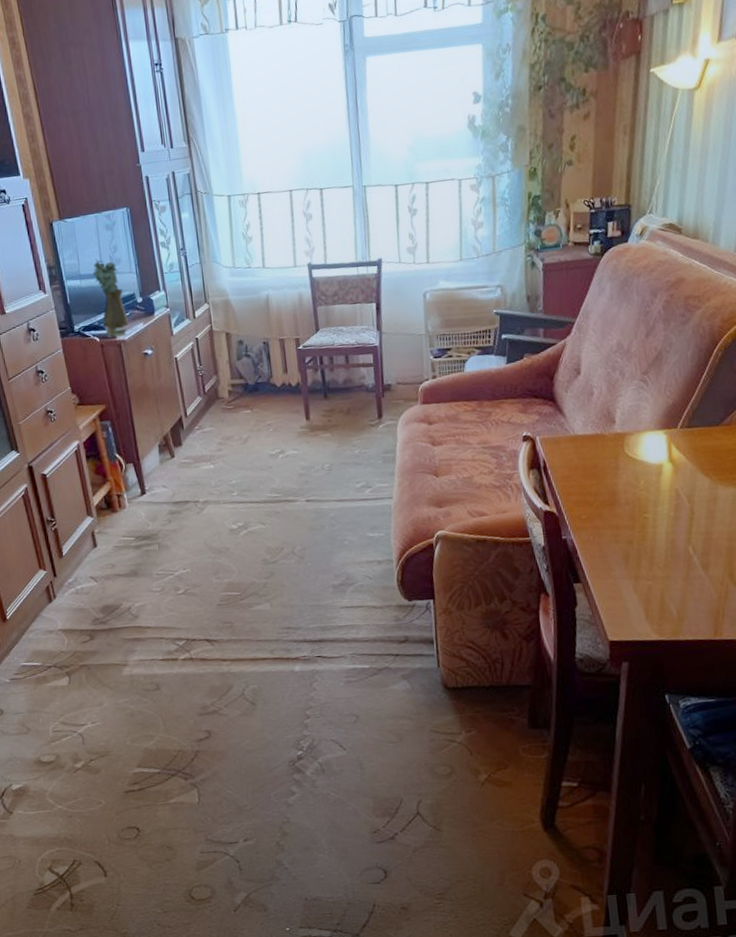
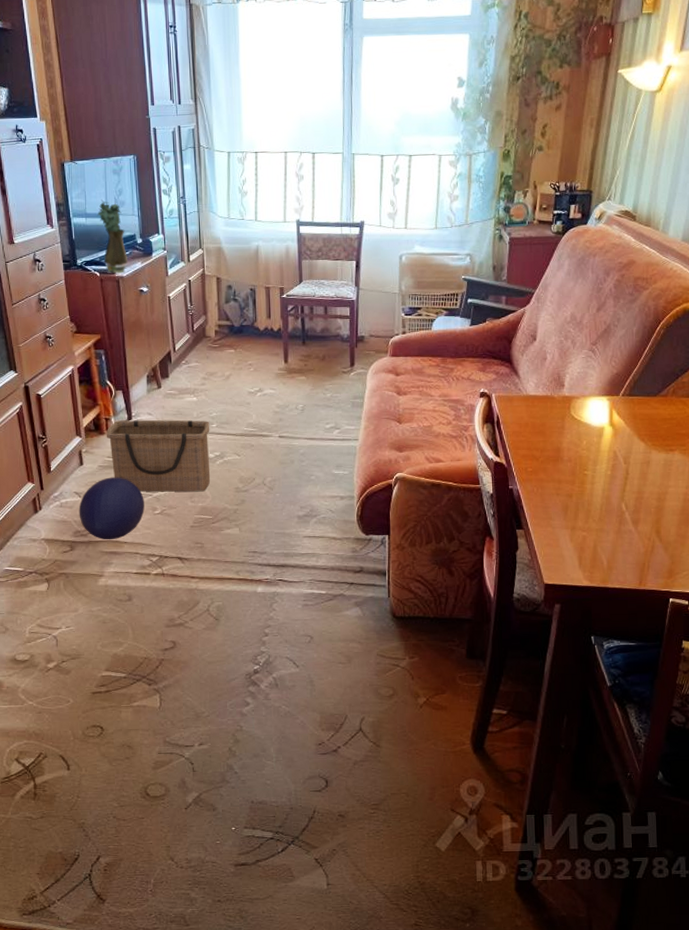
ball: none [96,557,167,626] -> present [79,477,145,540]
basket: none [119,489,235,571] -> present [106,419,211,492]

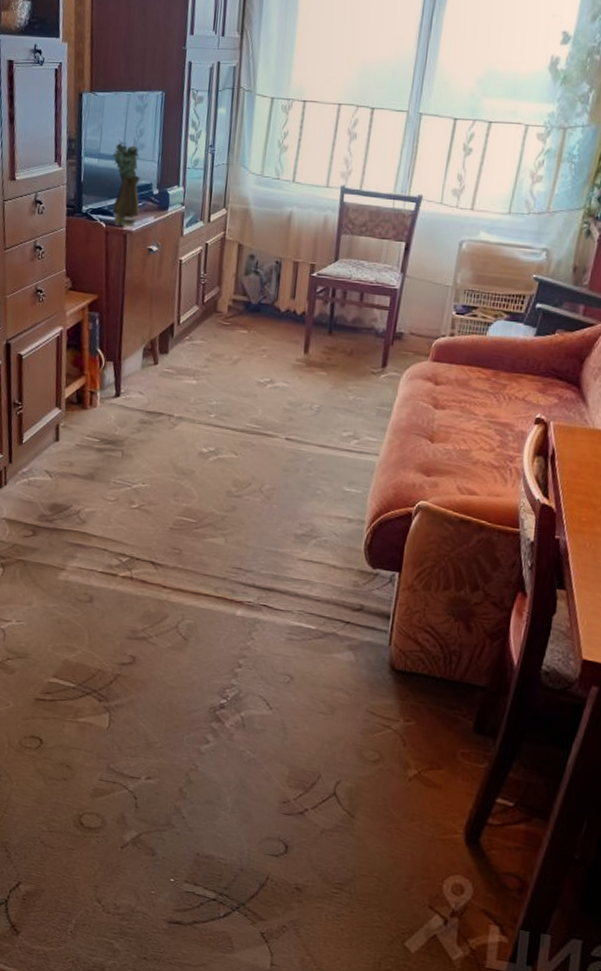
ball: present [79,477,145,540] -> none [47,459,122,531]
basket: present [106,419,211,492] -> none [88,395,208,490]

